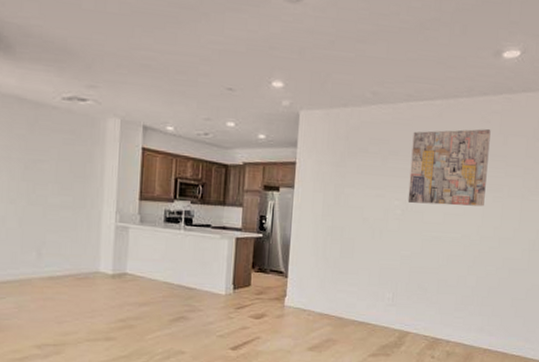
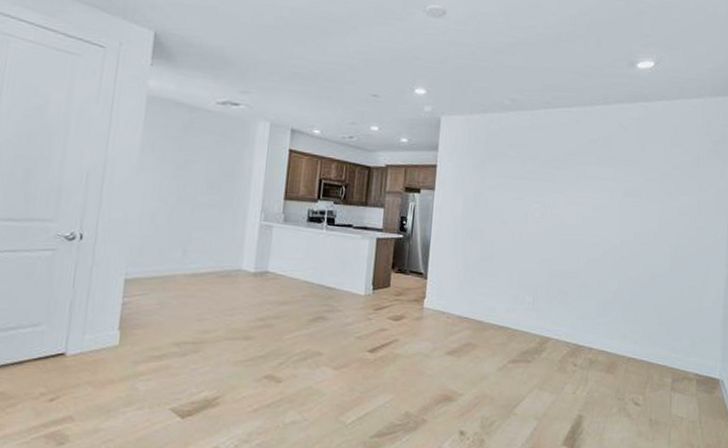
wall art: present [407,129,491,207] -> none [547,135,628,211]

